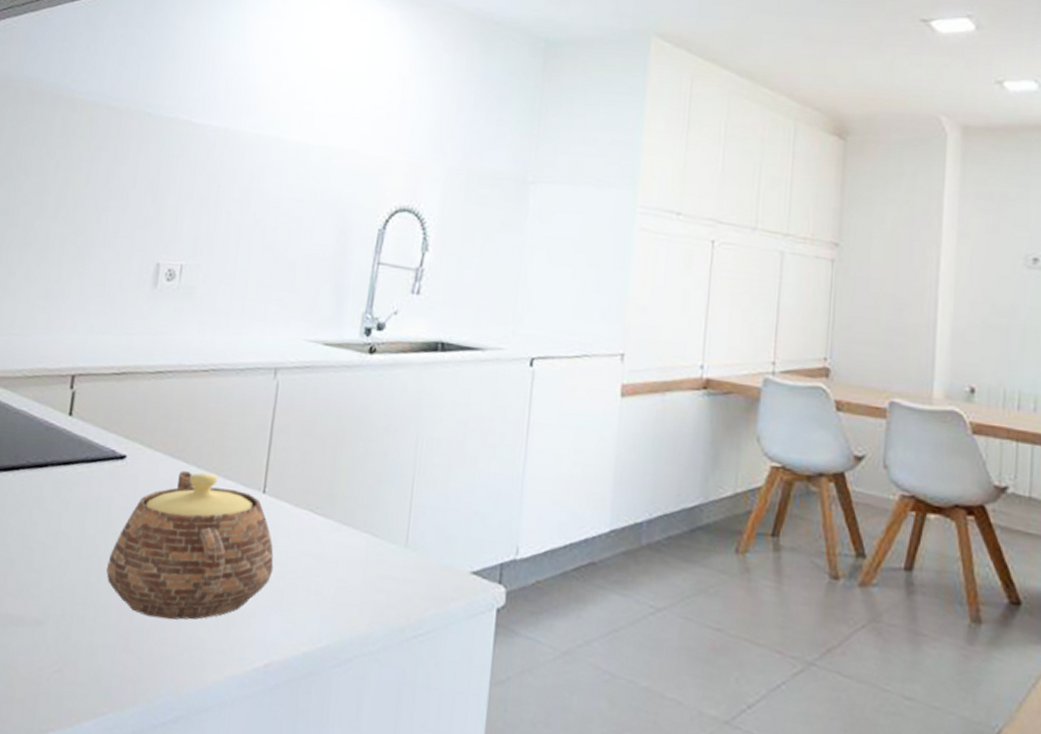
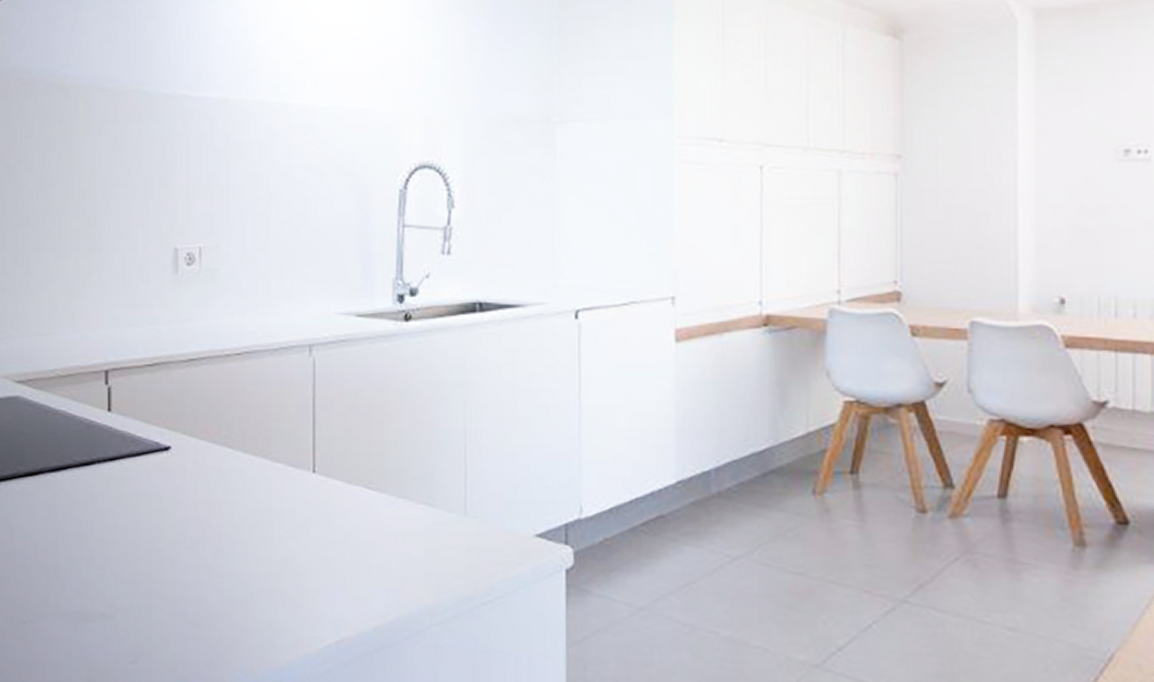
teapot: present [106,471,274,620] -> none [166,457,333,605]

